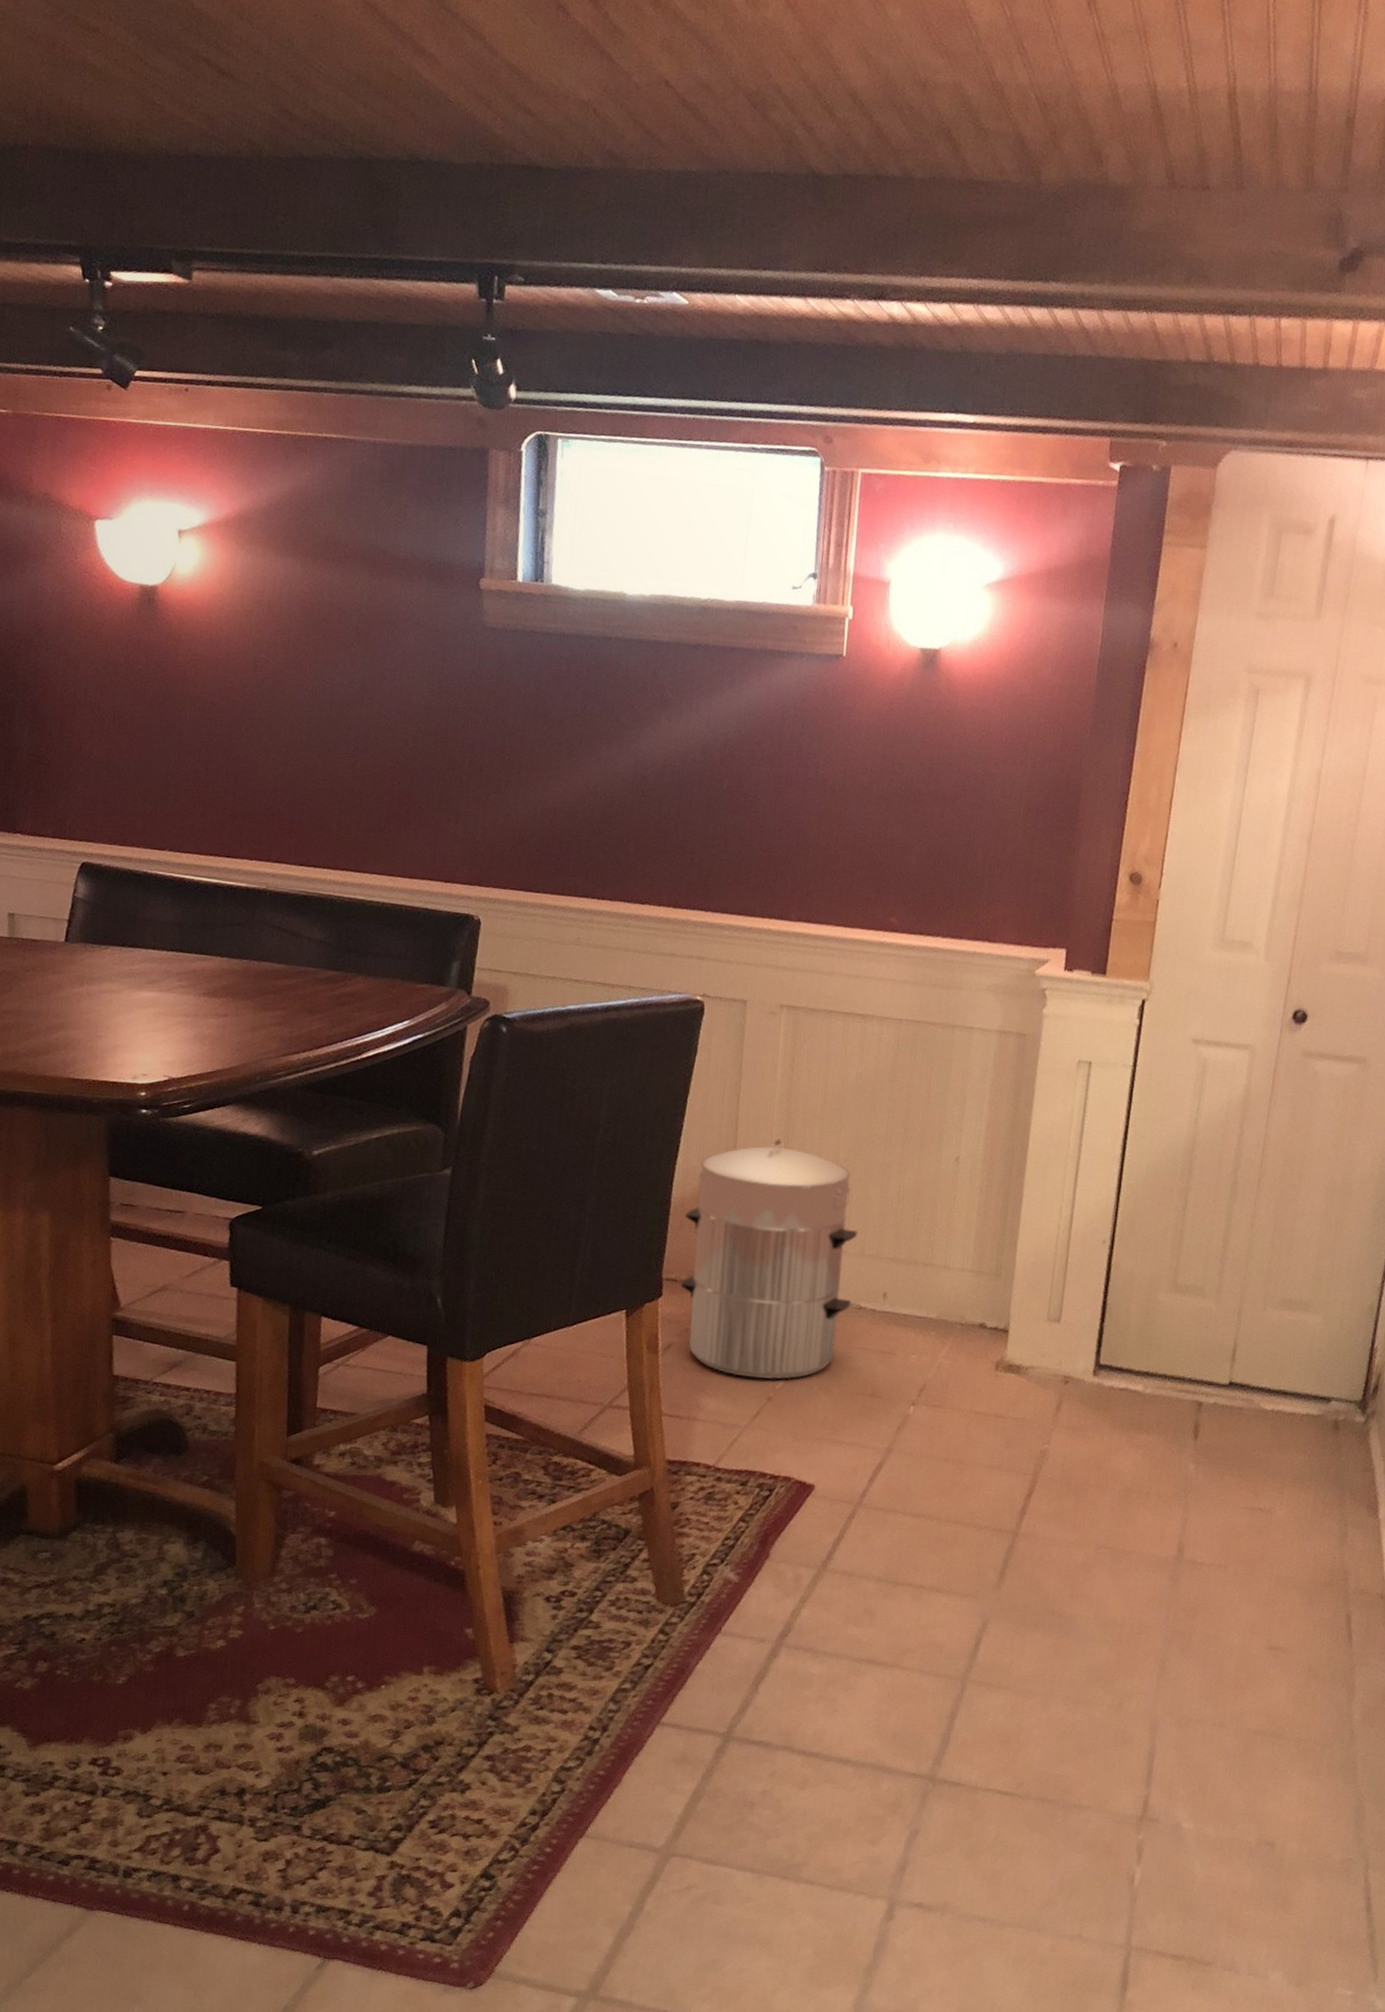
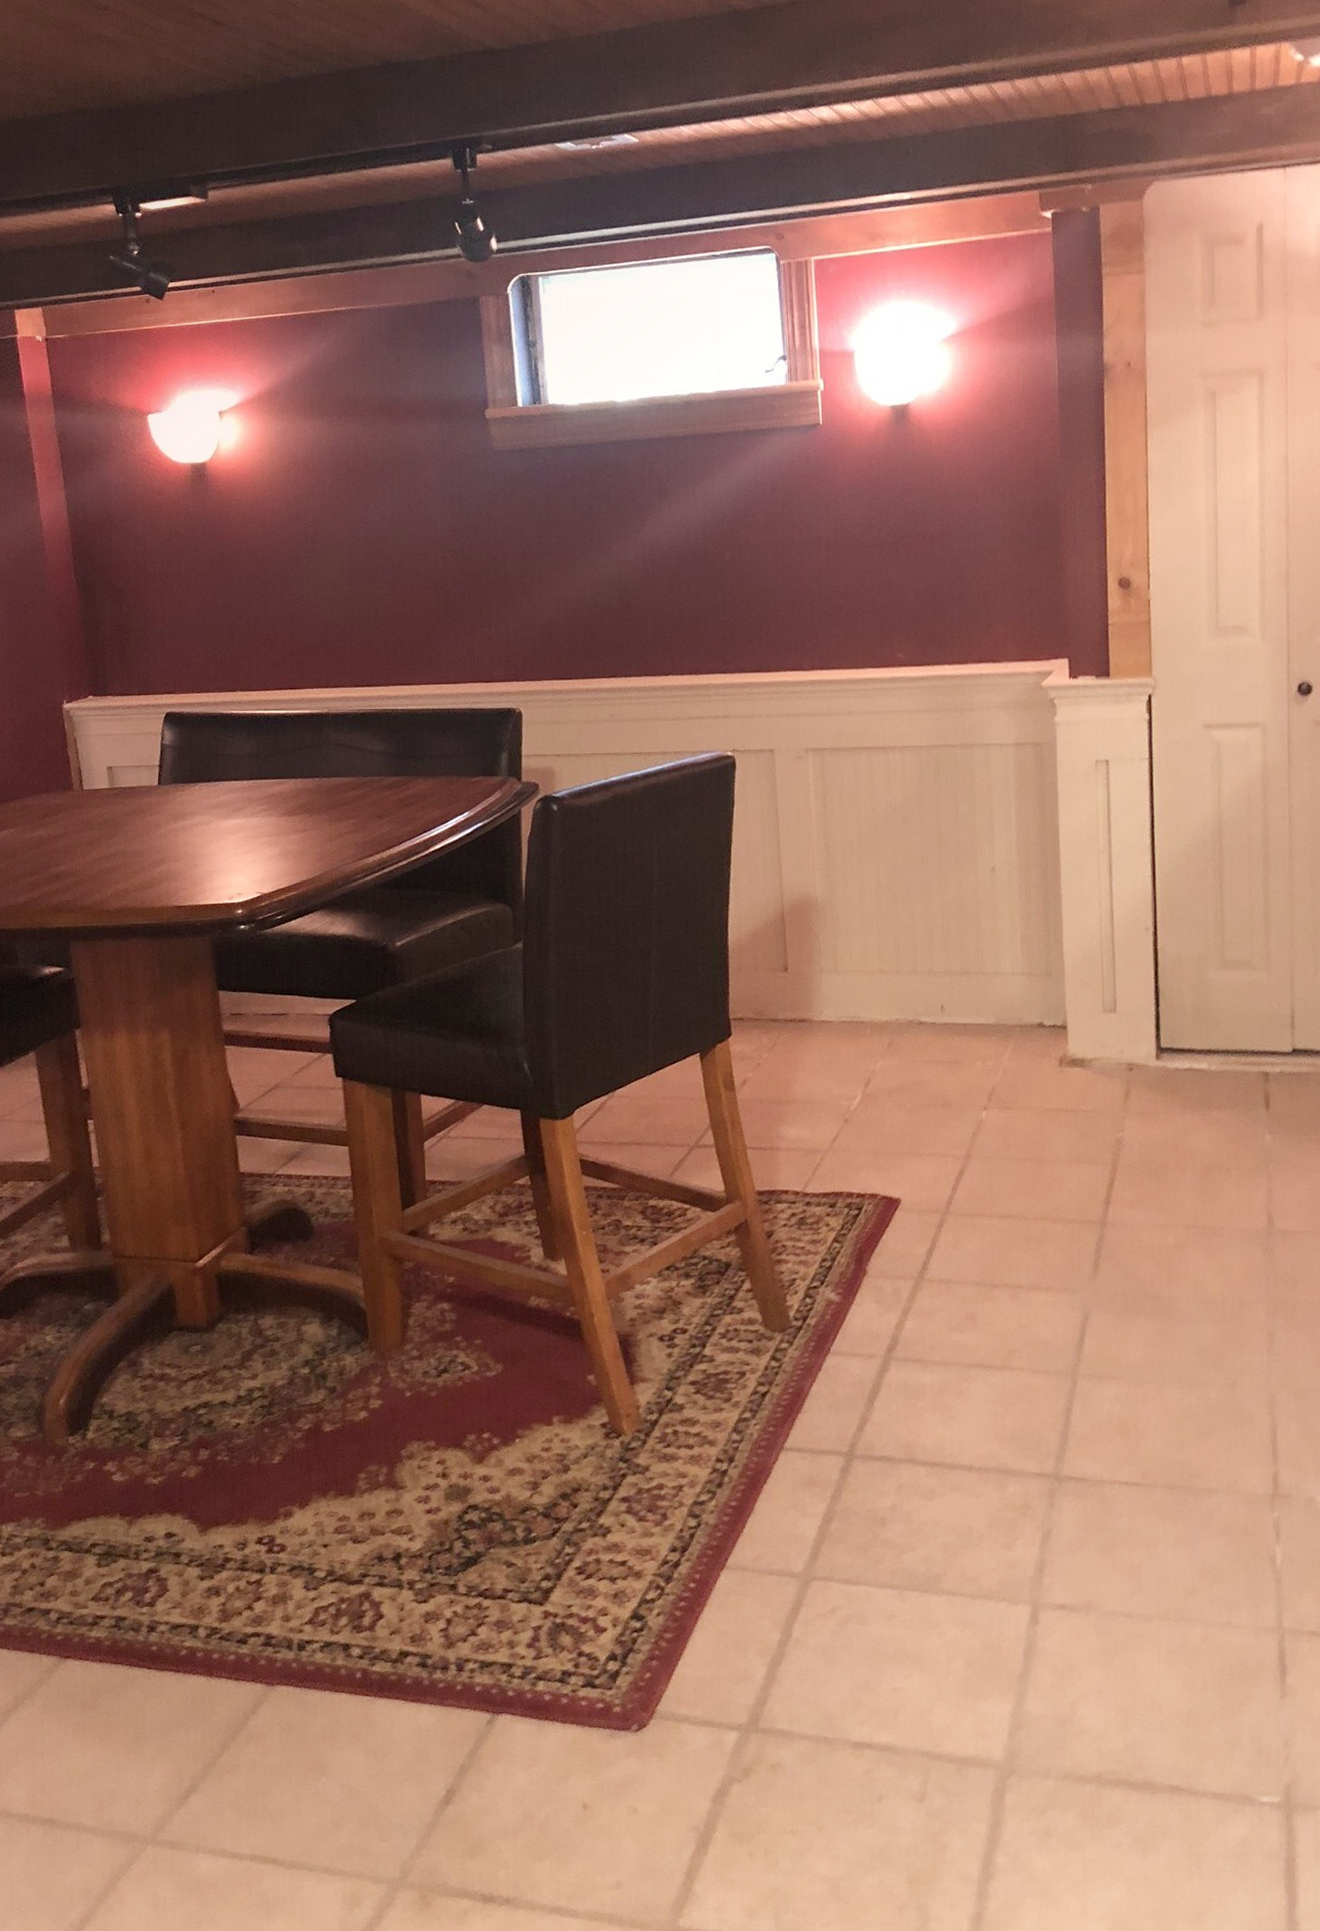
waste bin: present [681,1139,858,1380] -> none [743,873,911,1103]

